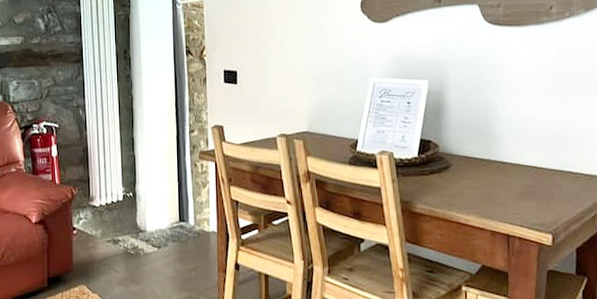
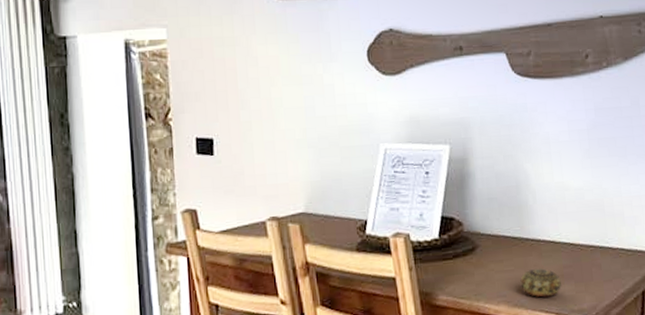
decorative ball: none [488,187,525,211] -> present [520,268,561,298]

